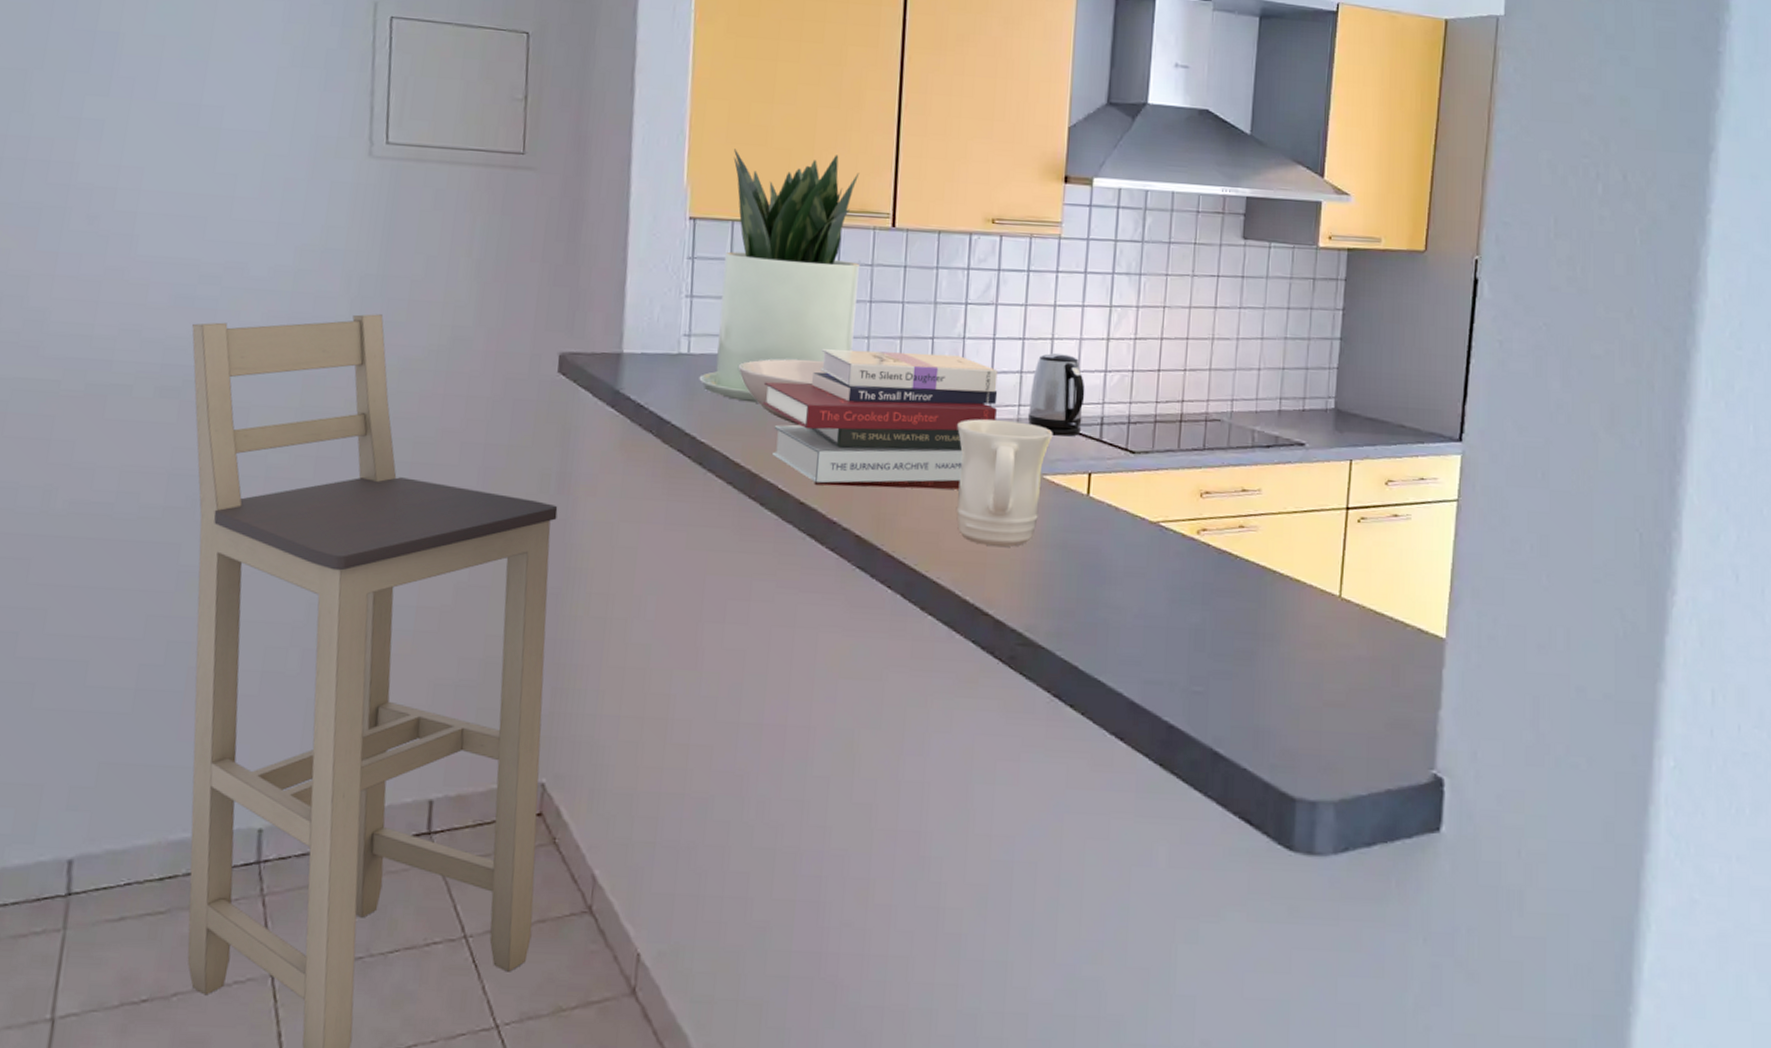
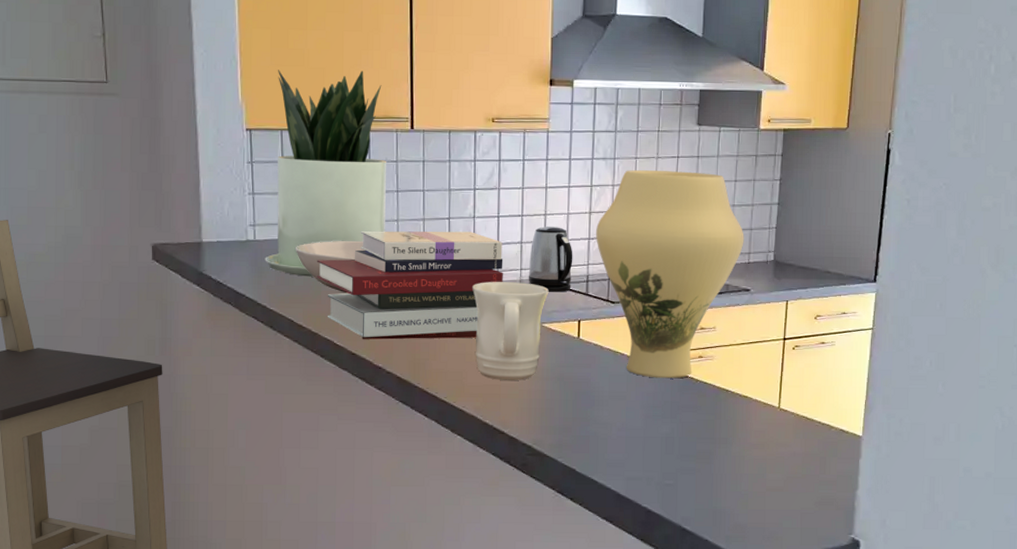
vase: none [1114,289,1298,554] -> present [596,170,744,379]

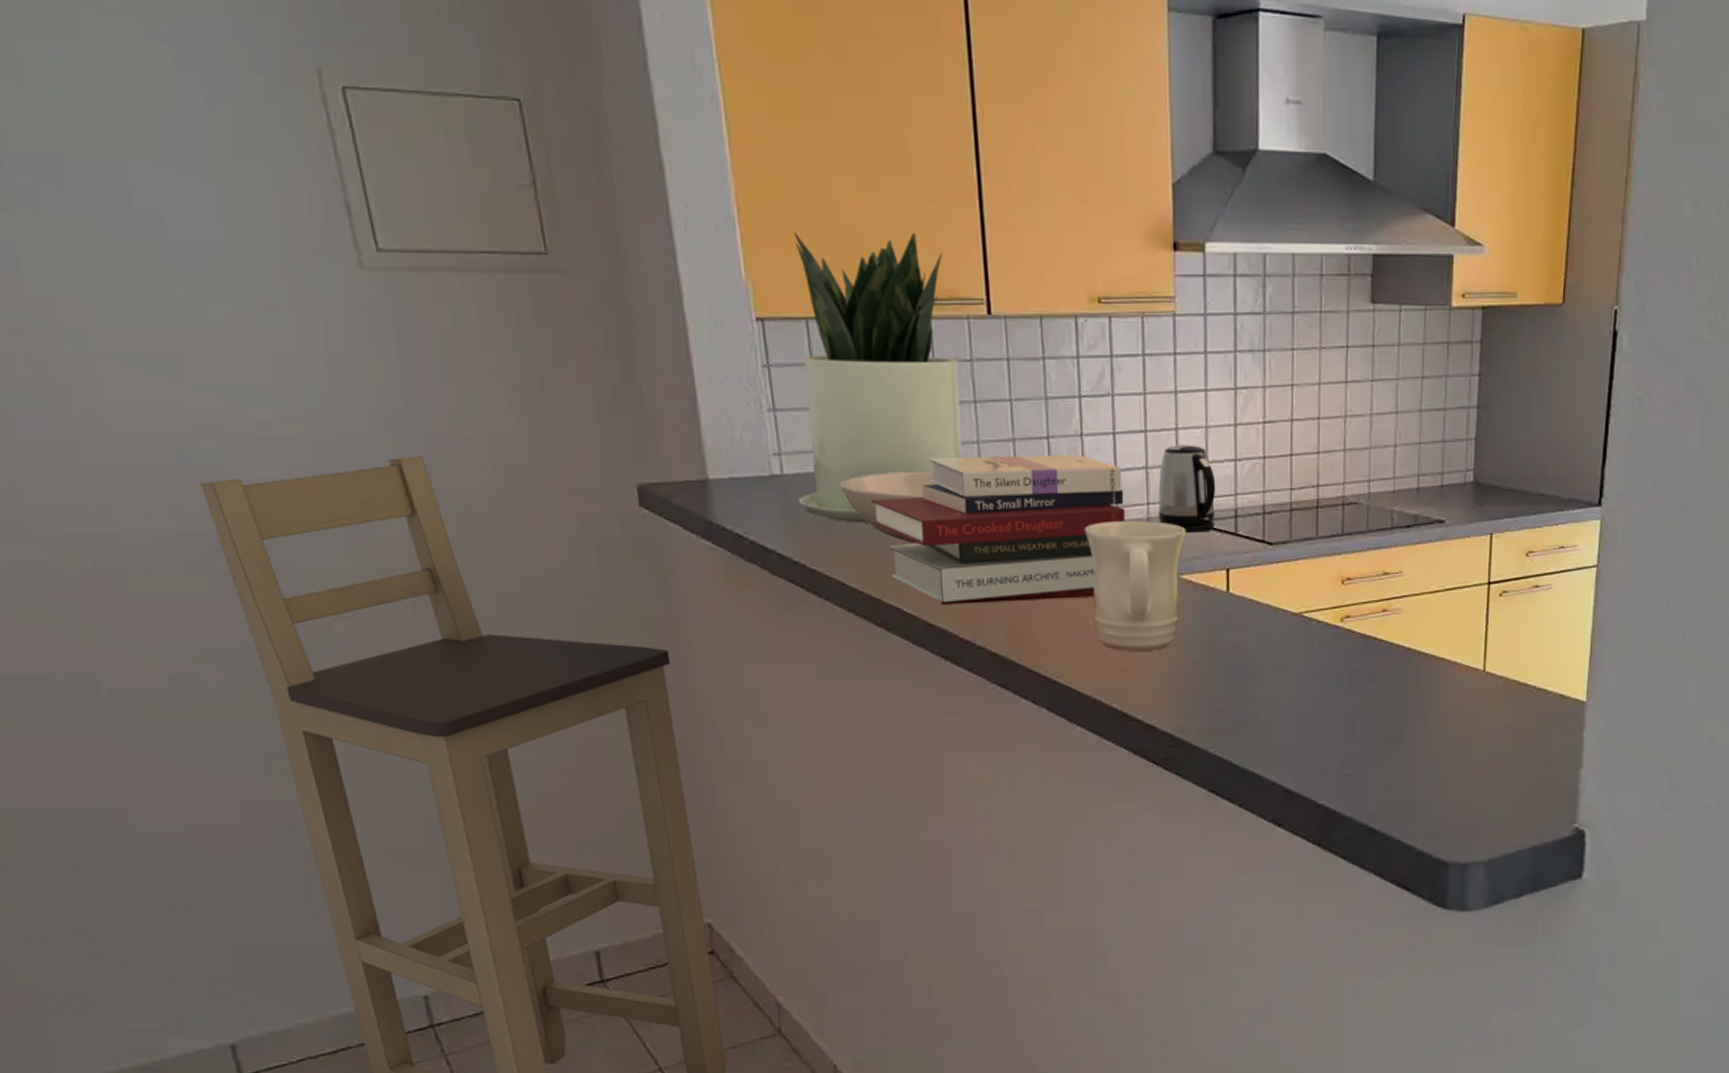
vase: present [596,170,744,379] -> none [1244,366,1436,640]

